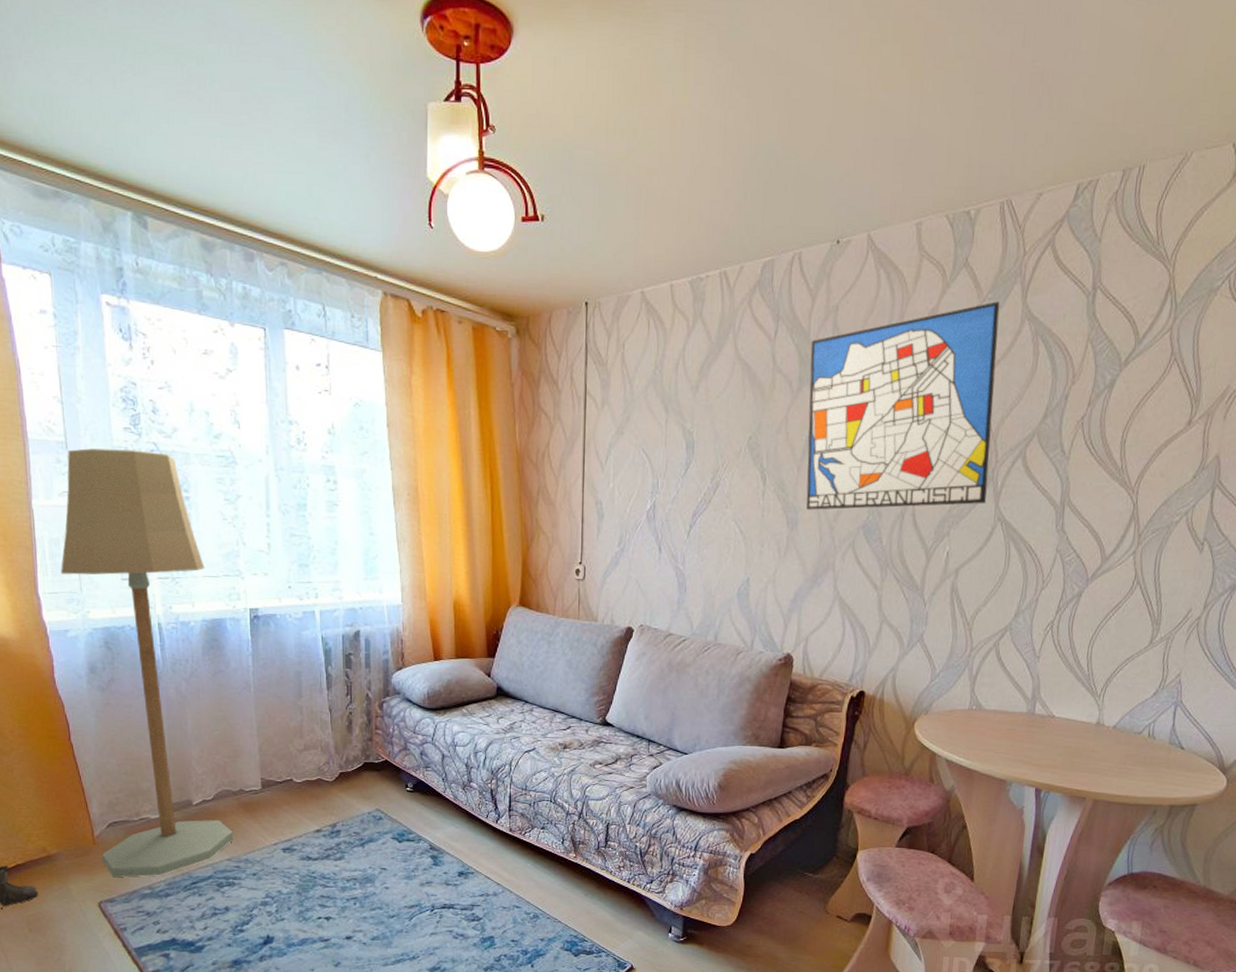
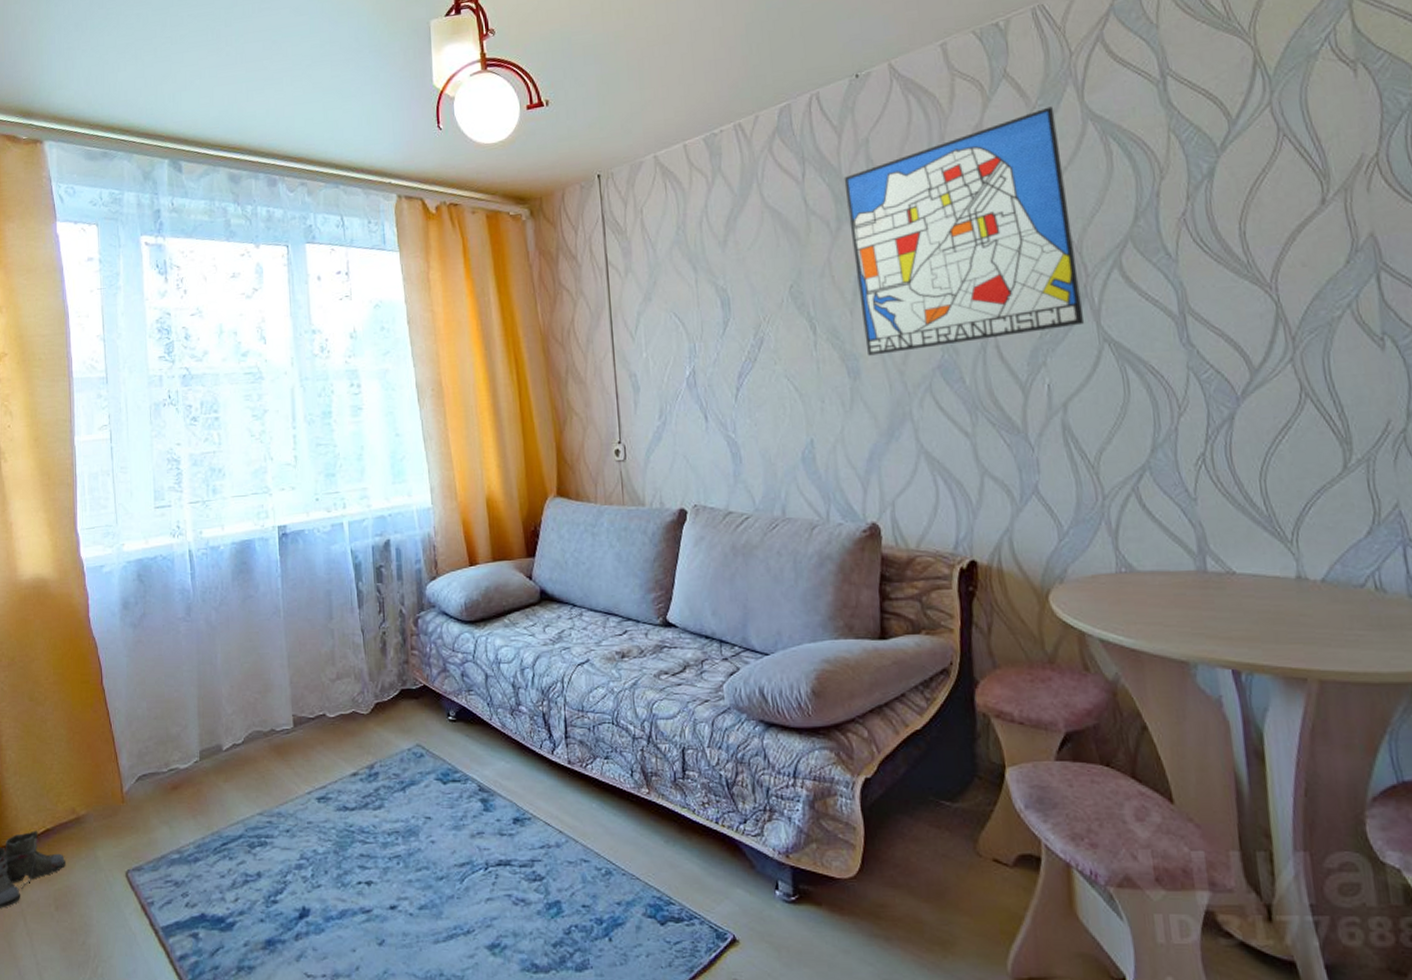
floor lamp: present [61,448,234,877] -> none [98,376,265,840]

